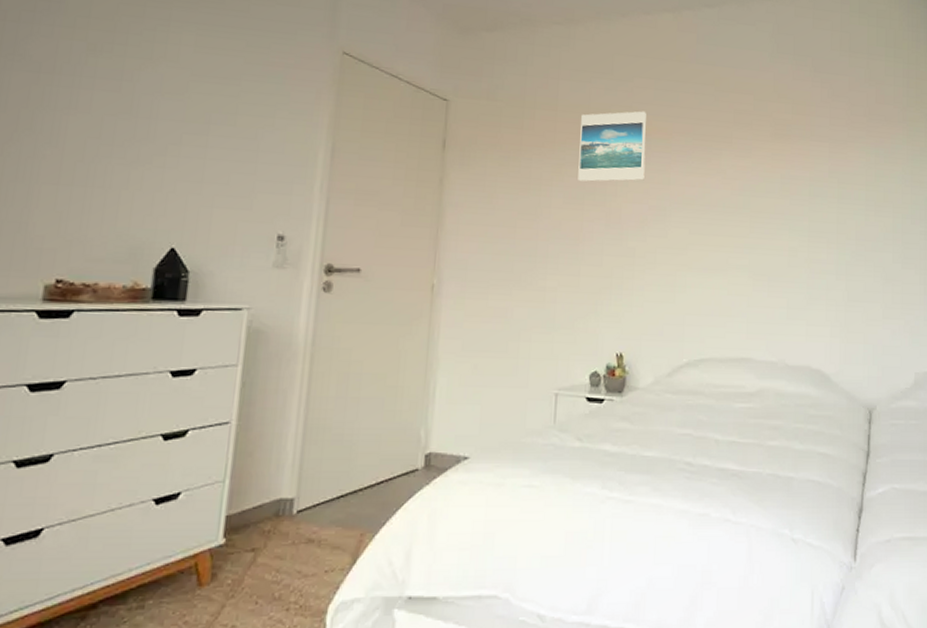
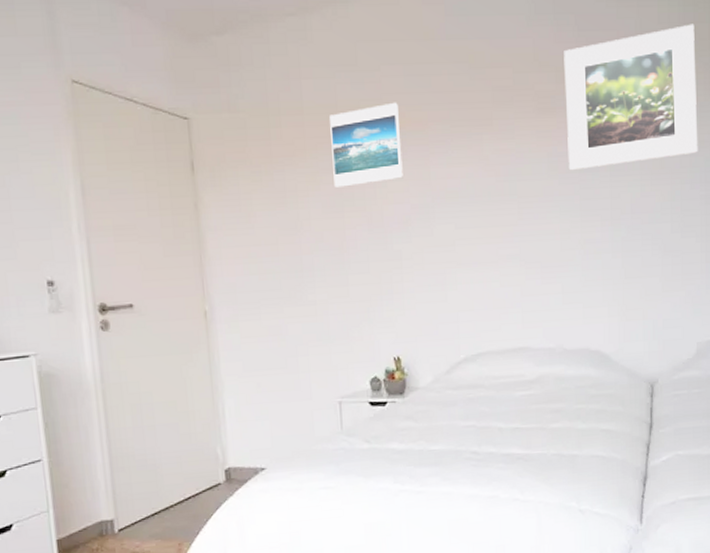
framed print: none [799,79,919,194] -> present [564,24,698,171]

